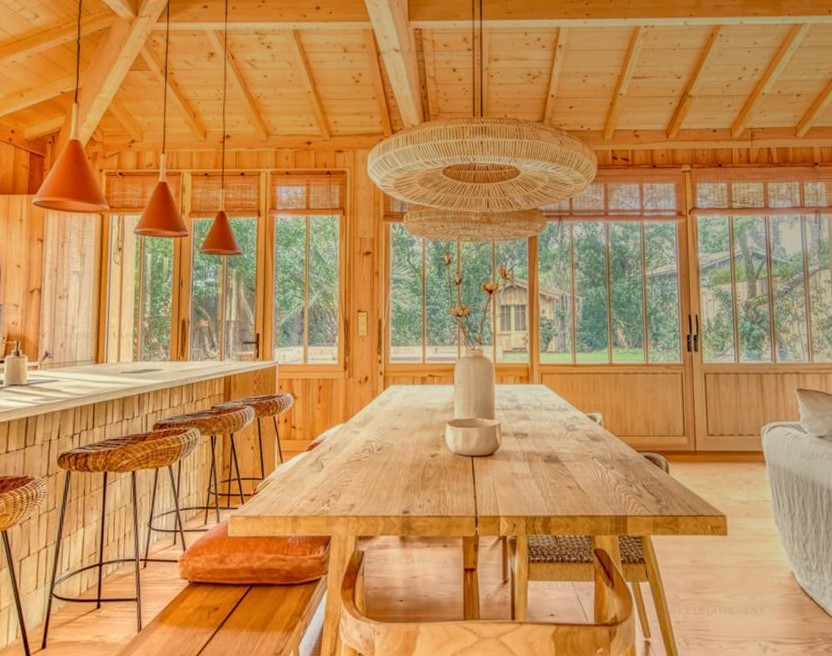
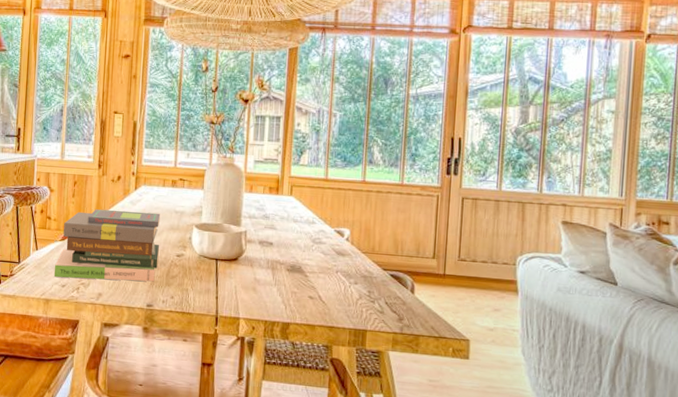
books: none [301,413,413,492] -> present [53,209,161,282]

